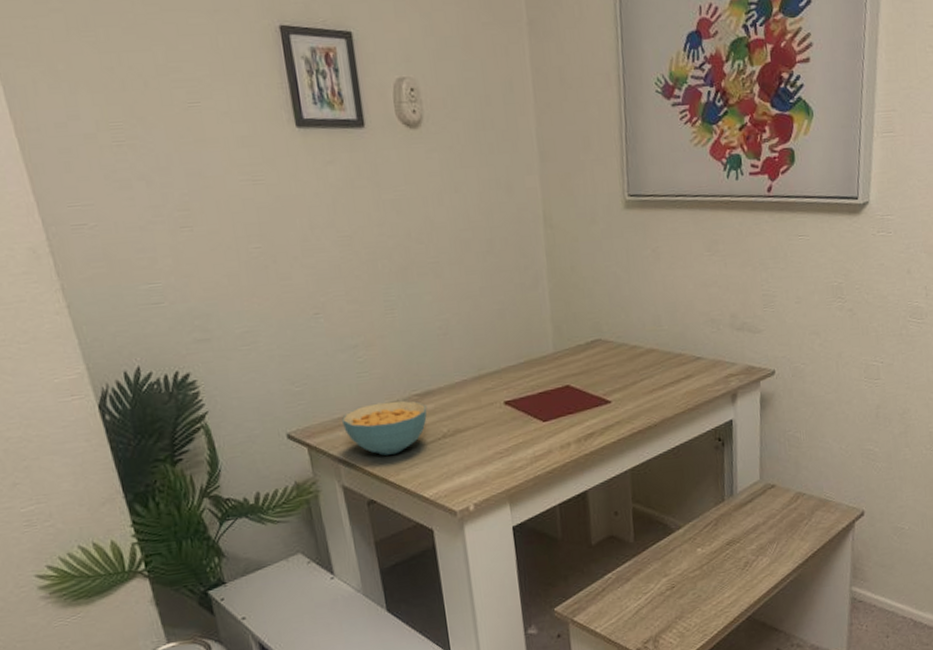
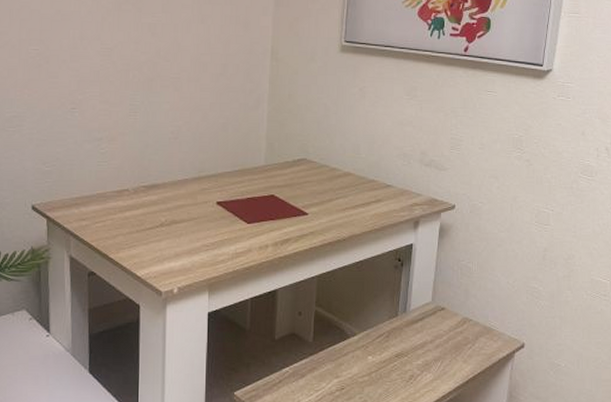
cereal bowl: present [342,400,427,456] -> none [79,189,151,235]

